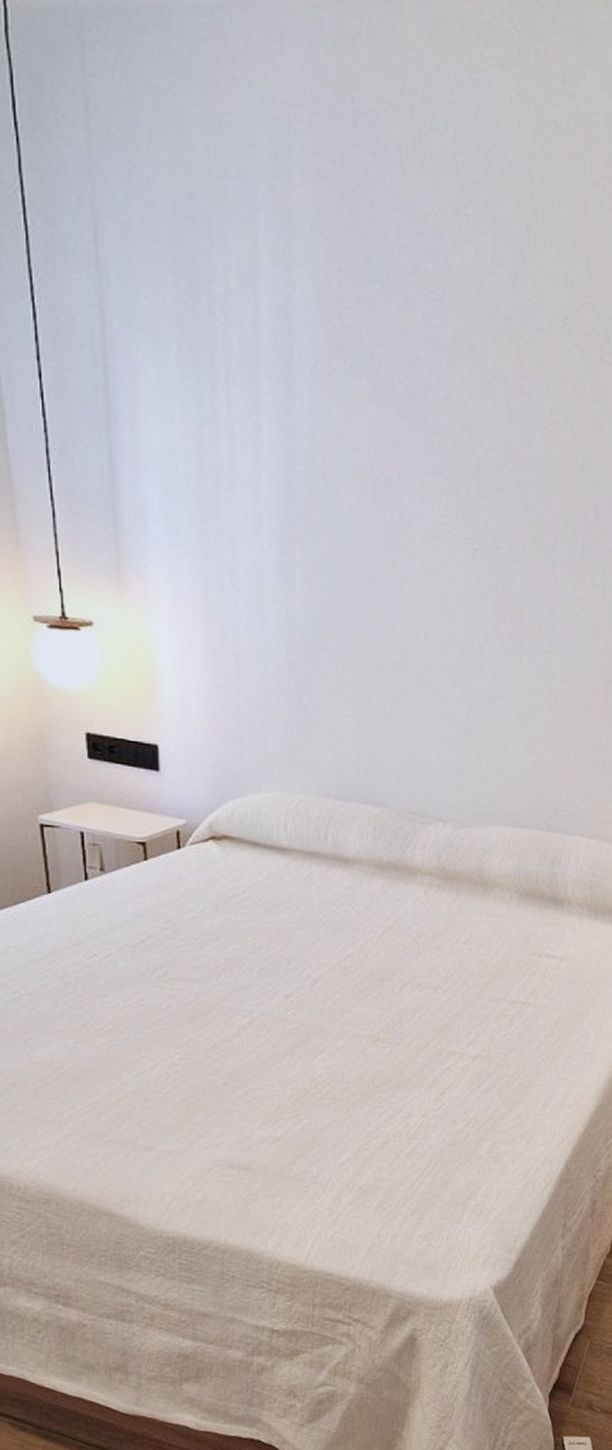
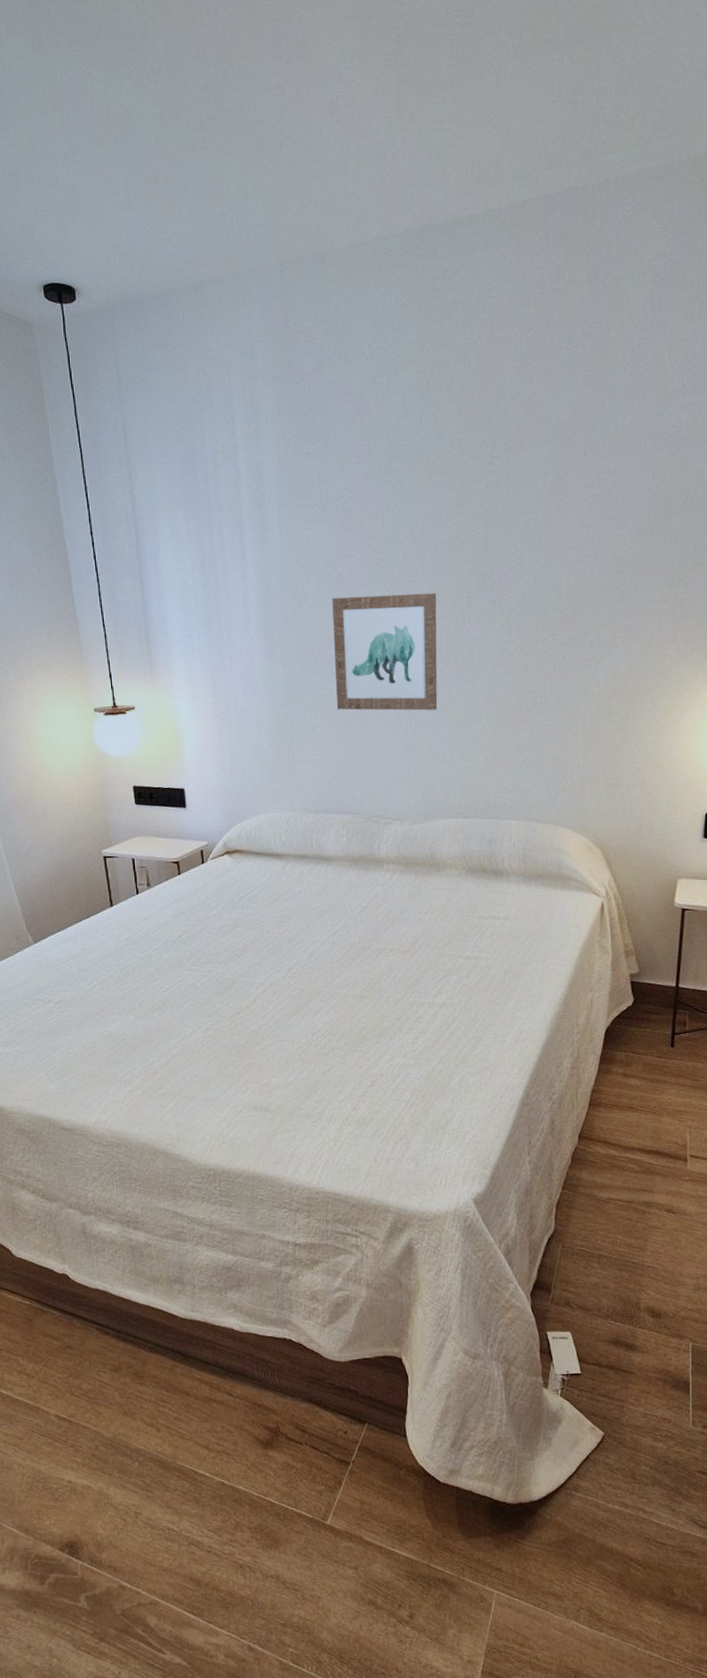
wall art: none [373,511,514,684] -> present [332,593,438,711]

